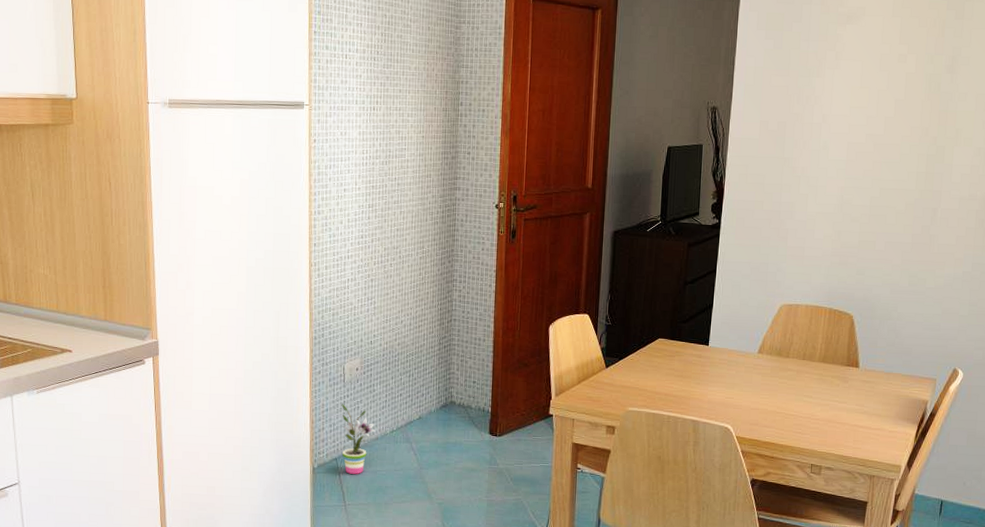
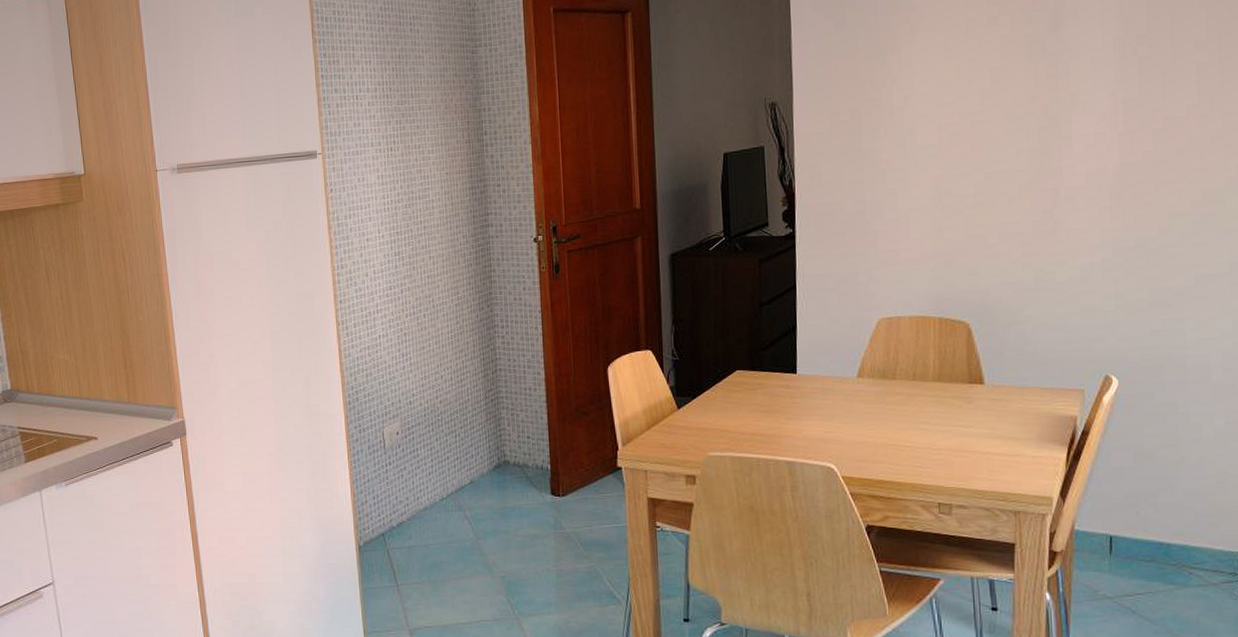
potted plant: present [341,404,375,474] -> none [383,473,423,550]

